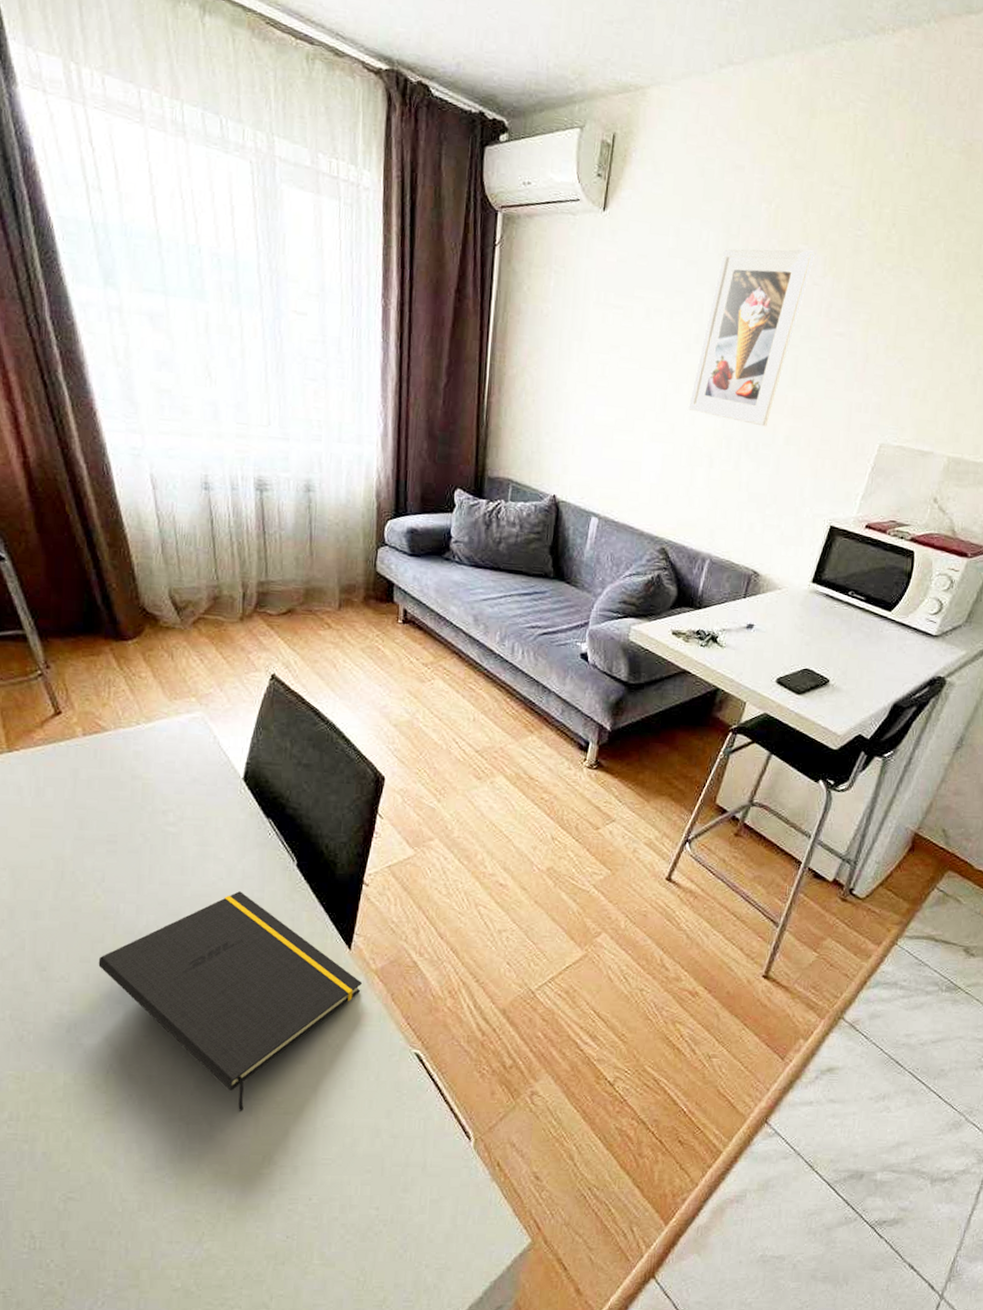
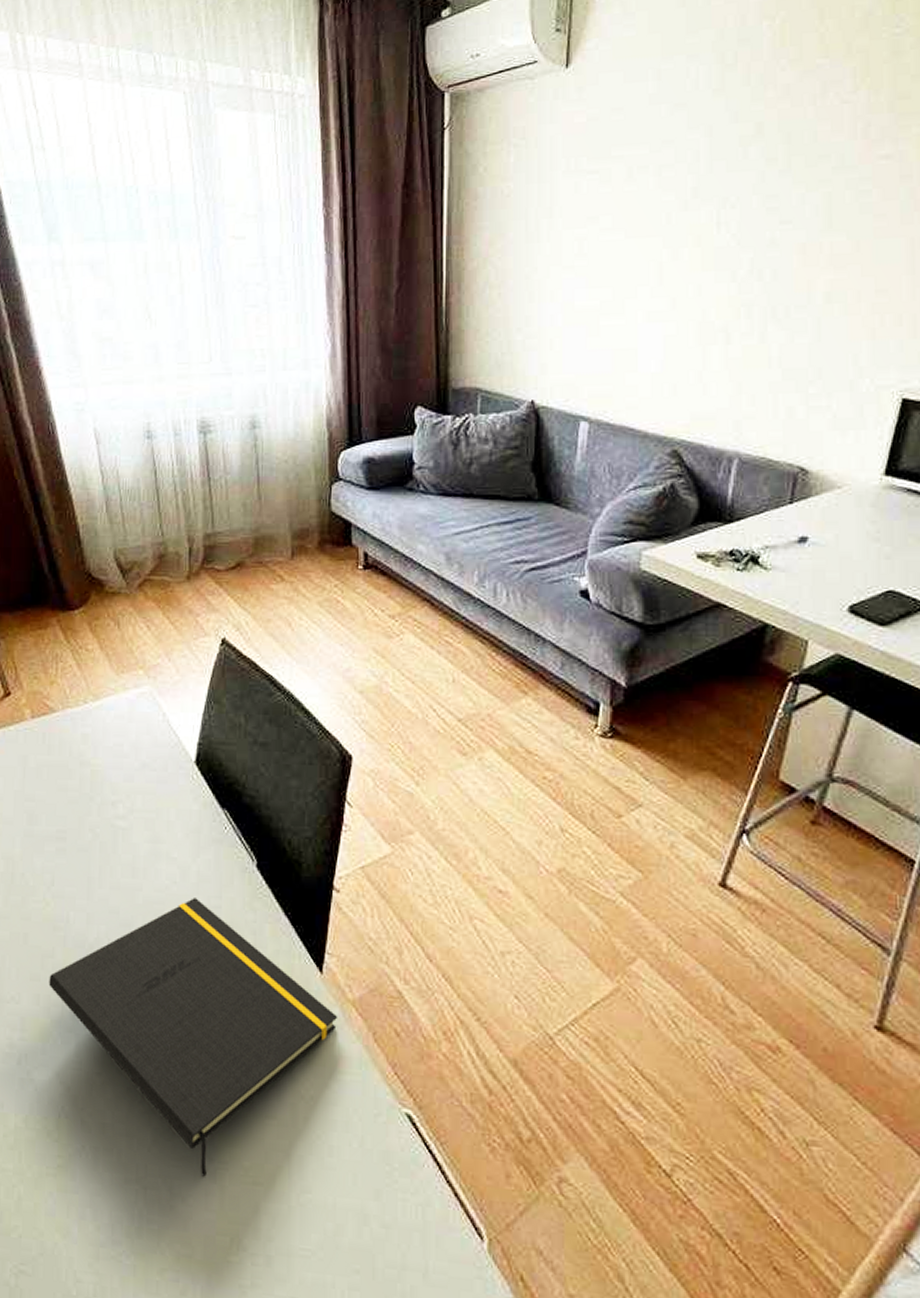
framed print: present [688,249,815,427] -> none [692,63,840,285]

